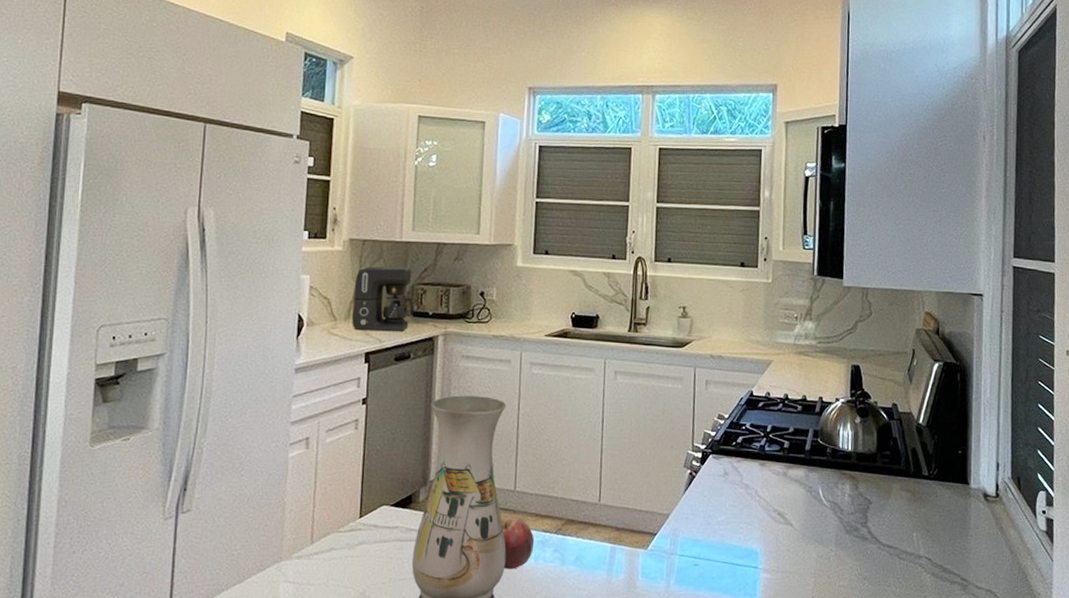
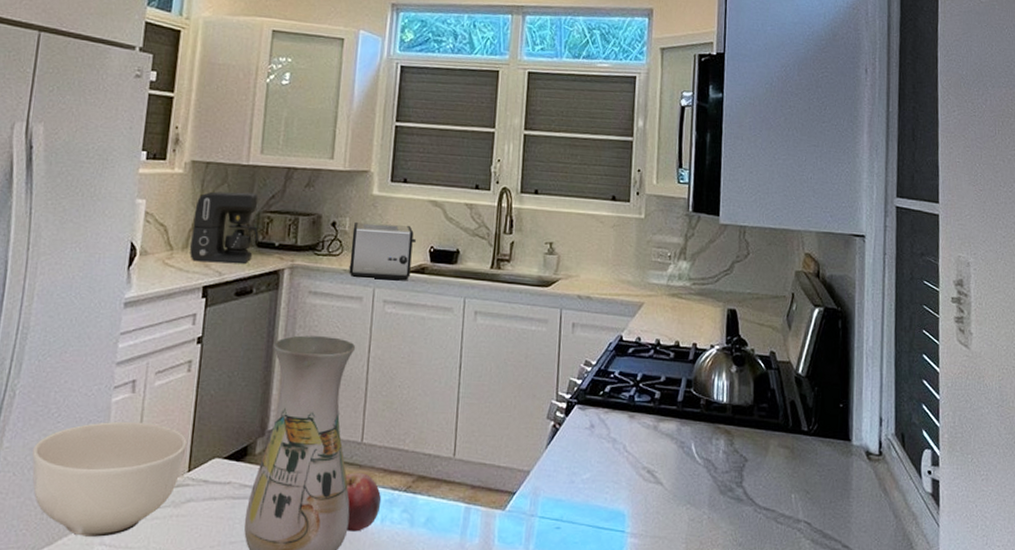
bowl: none [220,474,358,575] -> present [31,421,187,537]
toaster: none [497,292,558,345] -> present [349,222,416,281]

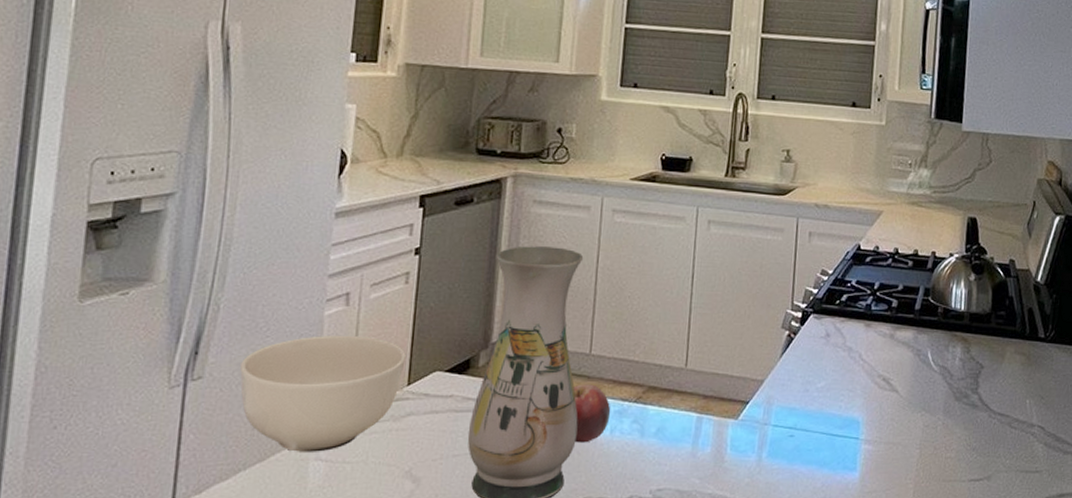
coffee maker: present [190,191,259,263] -> none [405,96,479,172]
toaster: present [349,222,416,281] -> none [576,129,647,190]

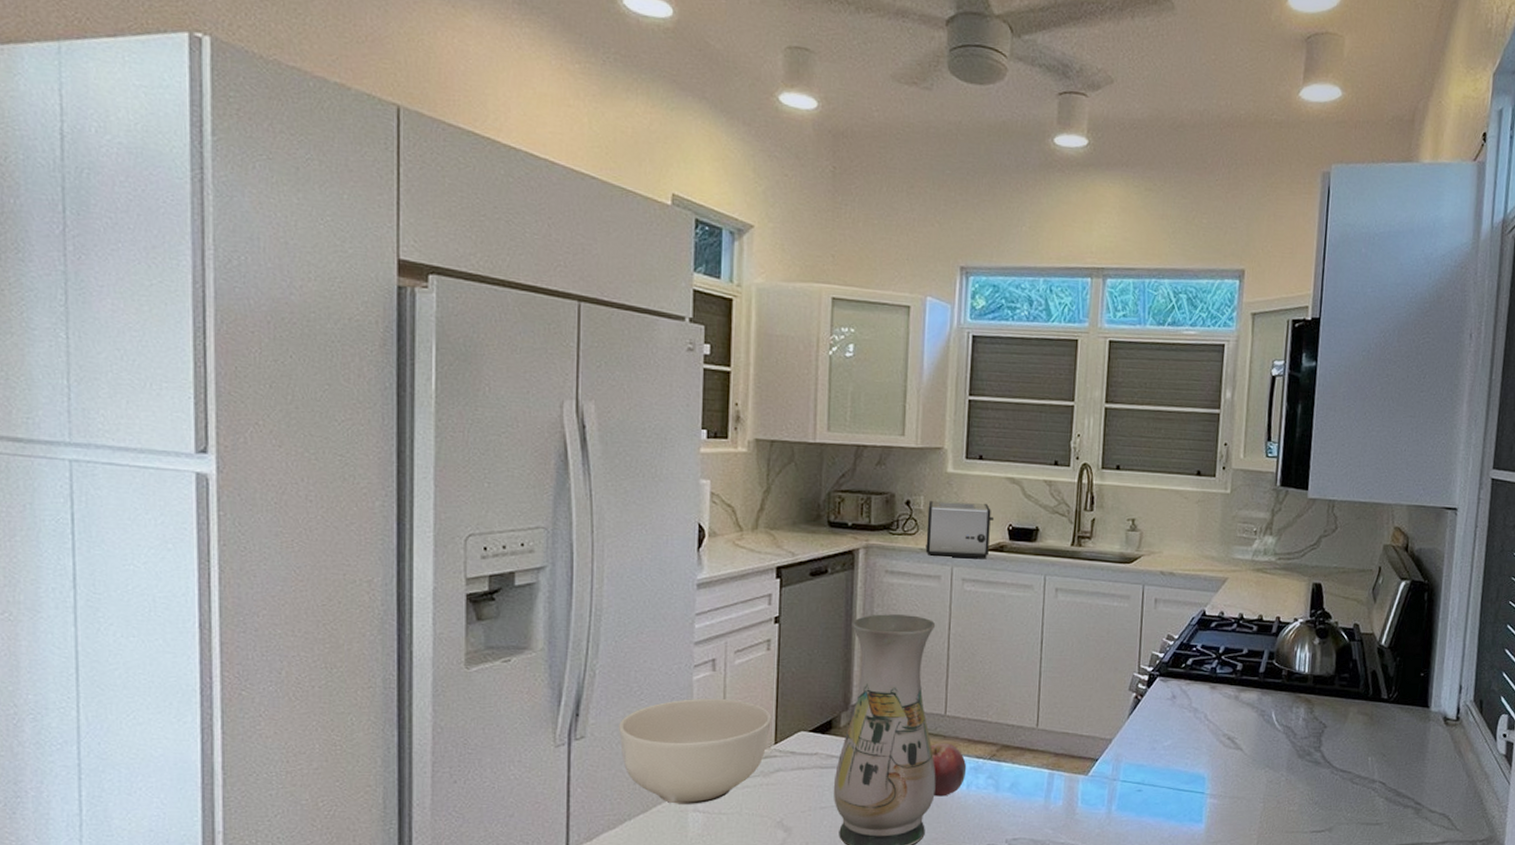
toaster: none [576,129,647,190] -> present [925,501,993,559]

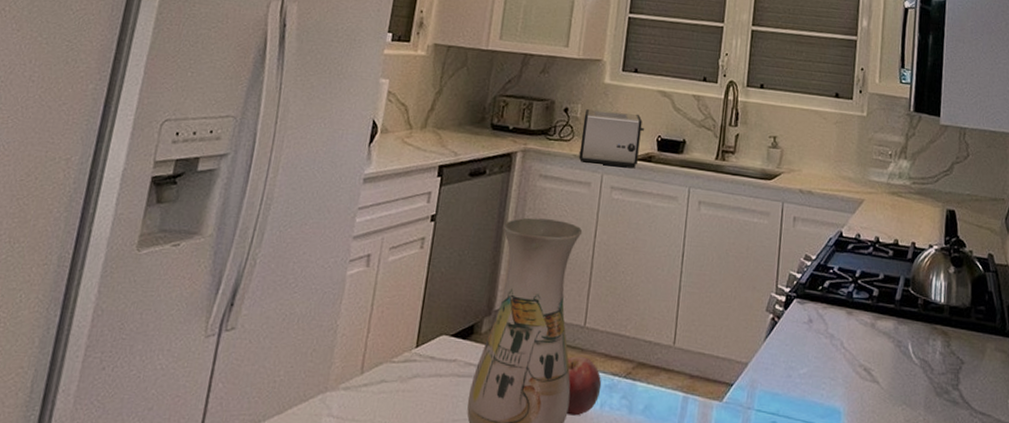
bowl: present [618,698,772,804] -> none [267,294,417,408]

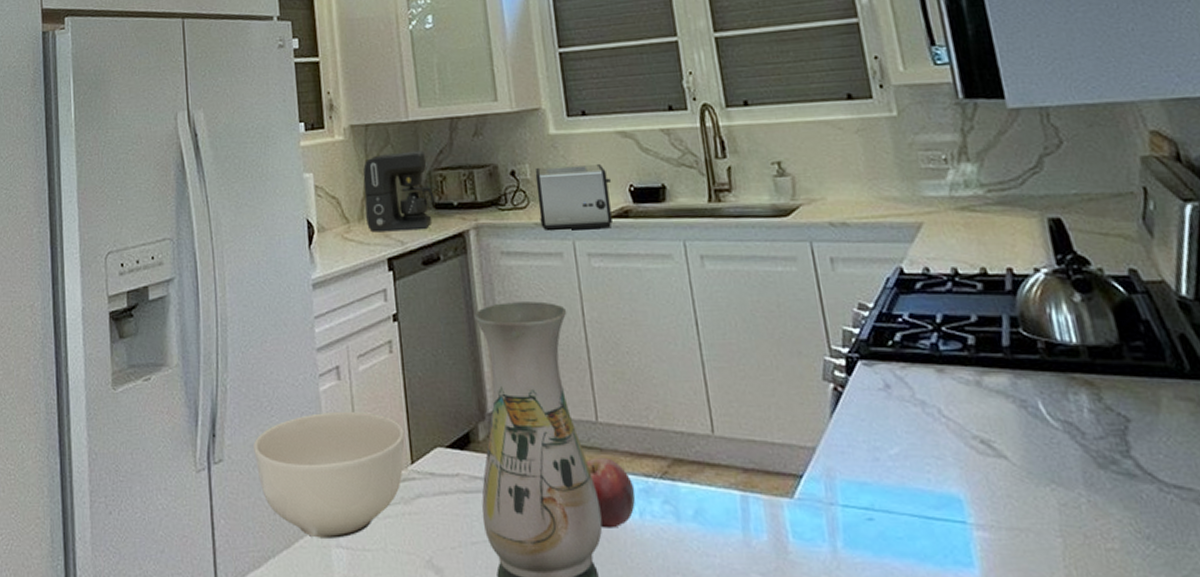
bowl: none [267,294,417,408] -> present [252,411,405,538]
coffee maker: none [428,74,495,145] -> present [363,150,435,232]

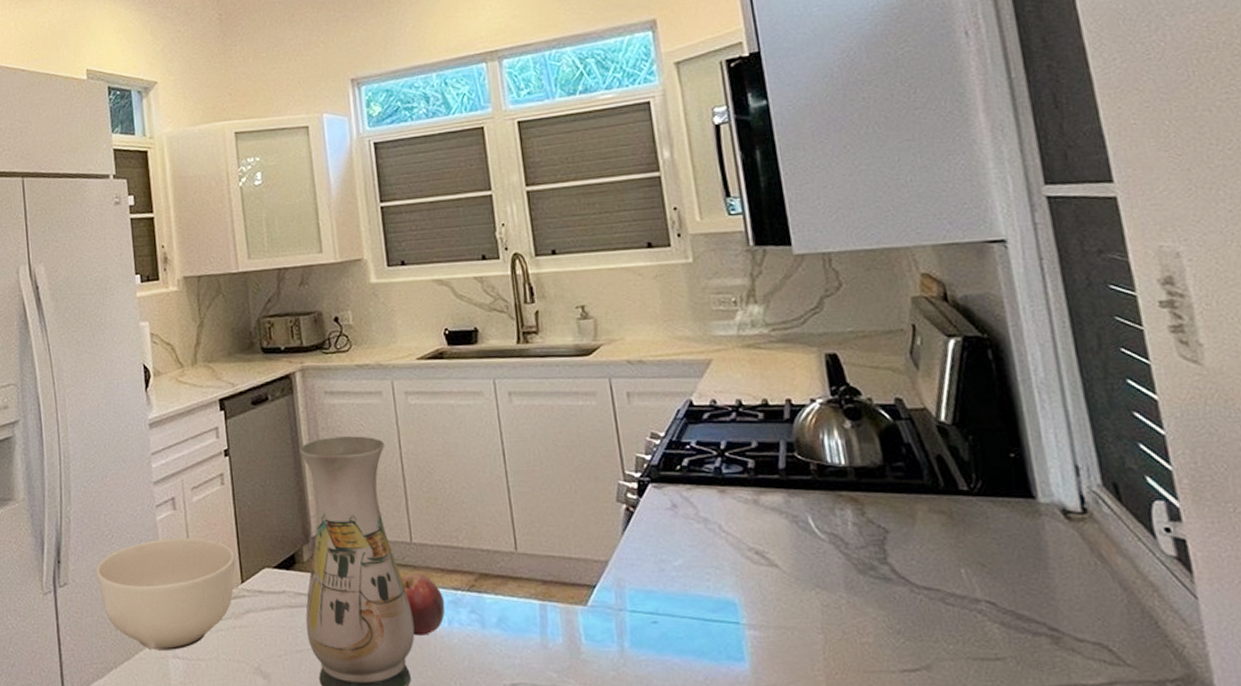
coffee maker: present [363,150,435,232] -> none [196,299,264,376]
toaster: present [535,163,612,232] -> none [357,309,428,372]

